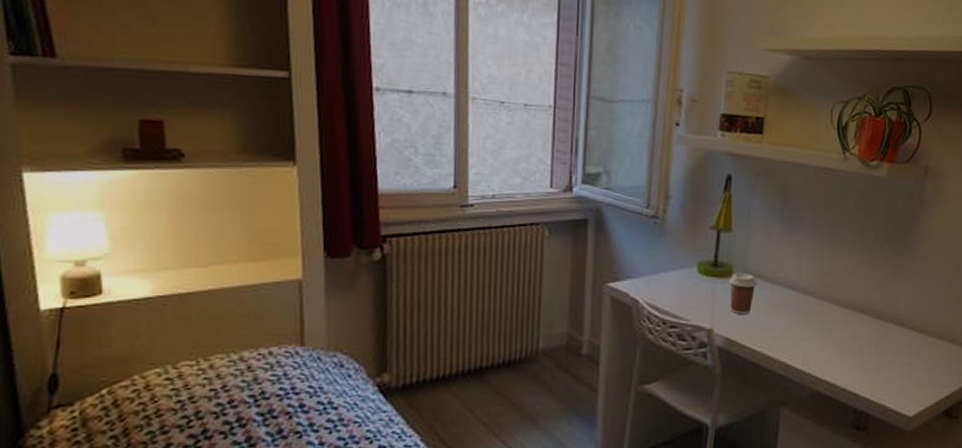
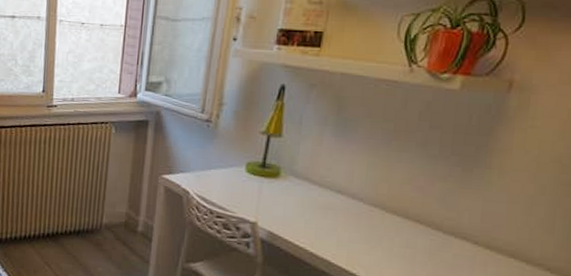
coffee cup: present [729,272,758,314] -> none [275,174,305,212]

